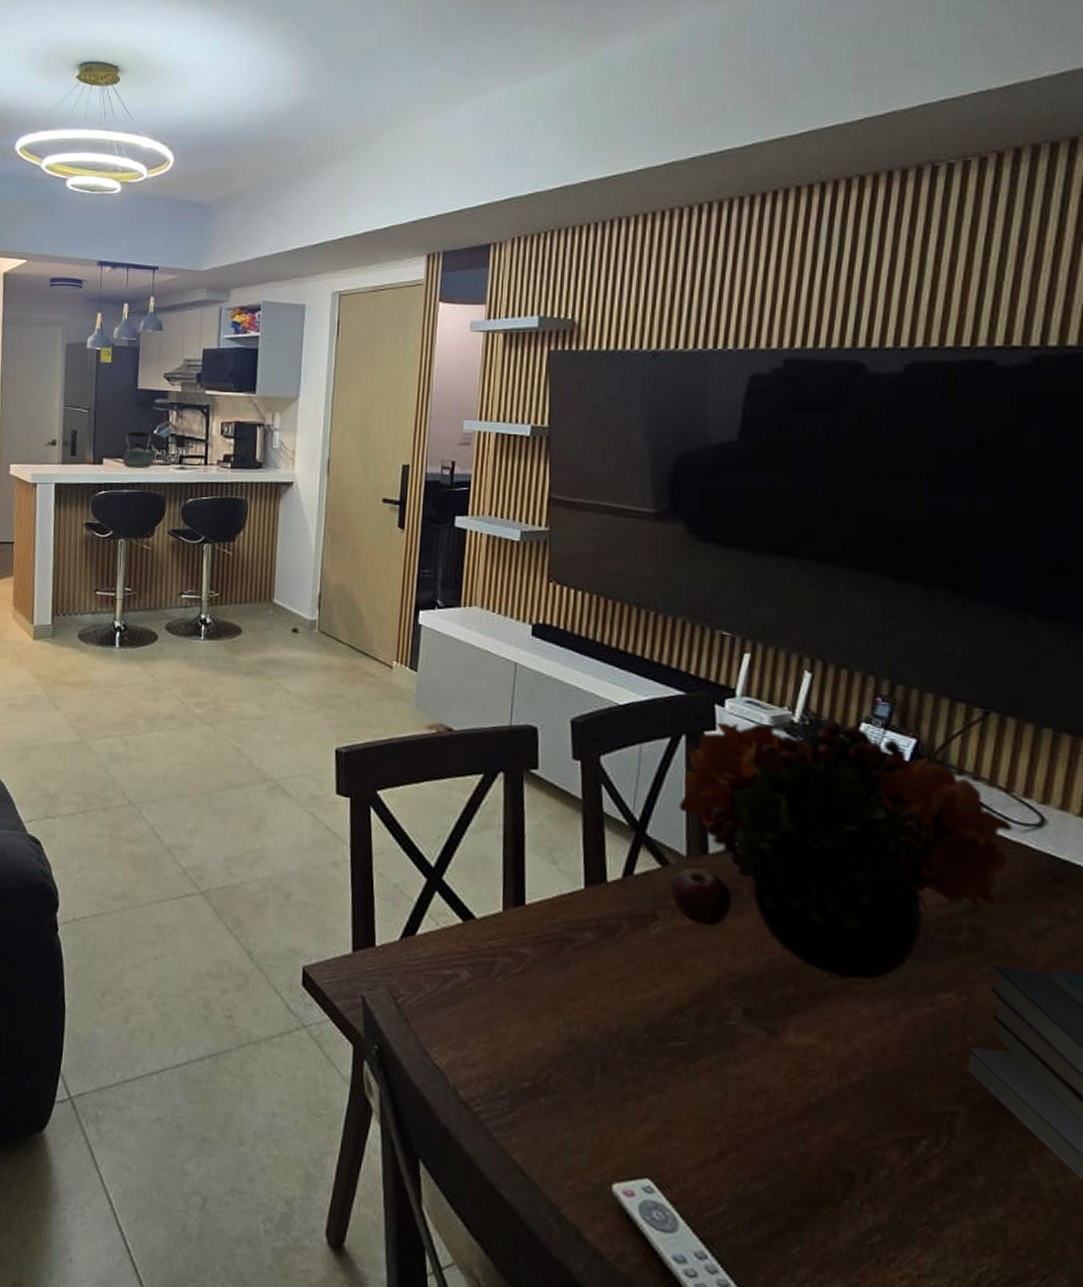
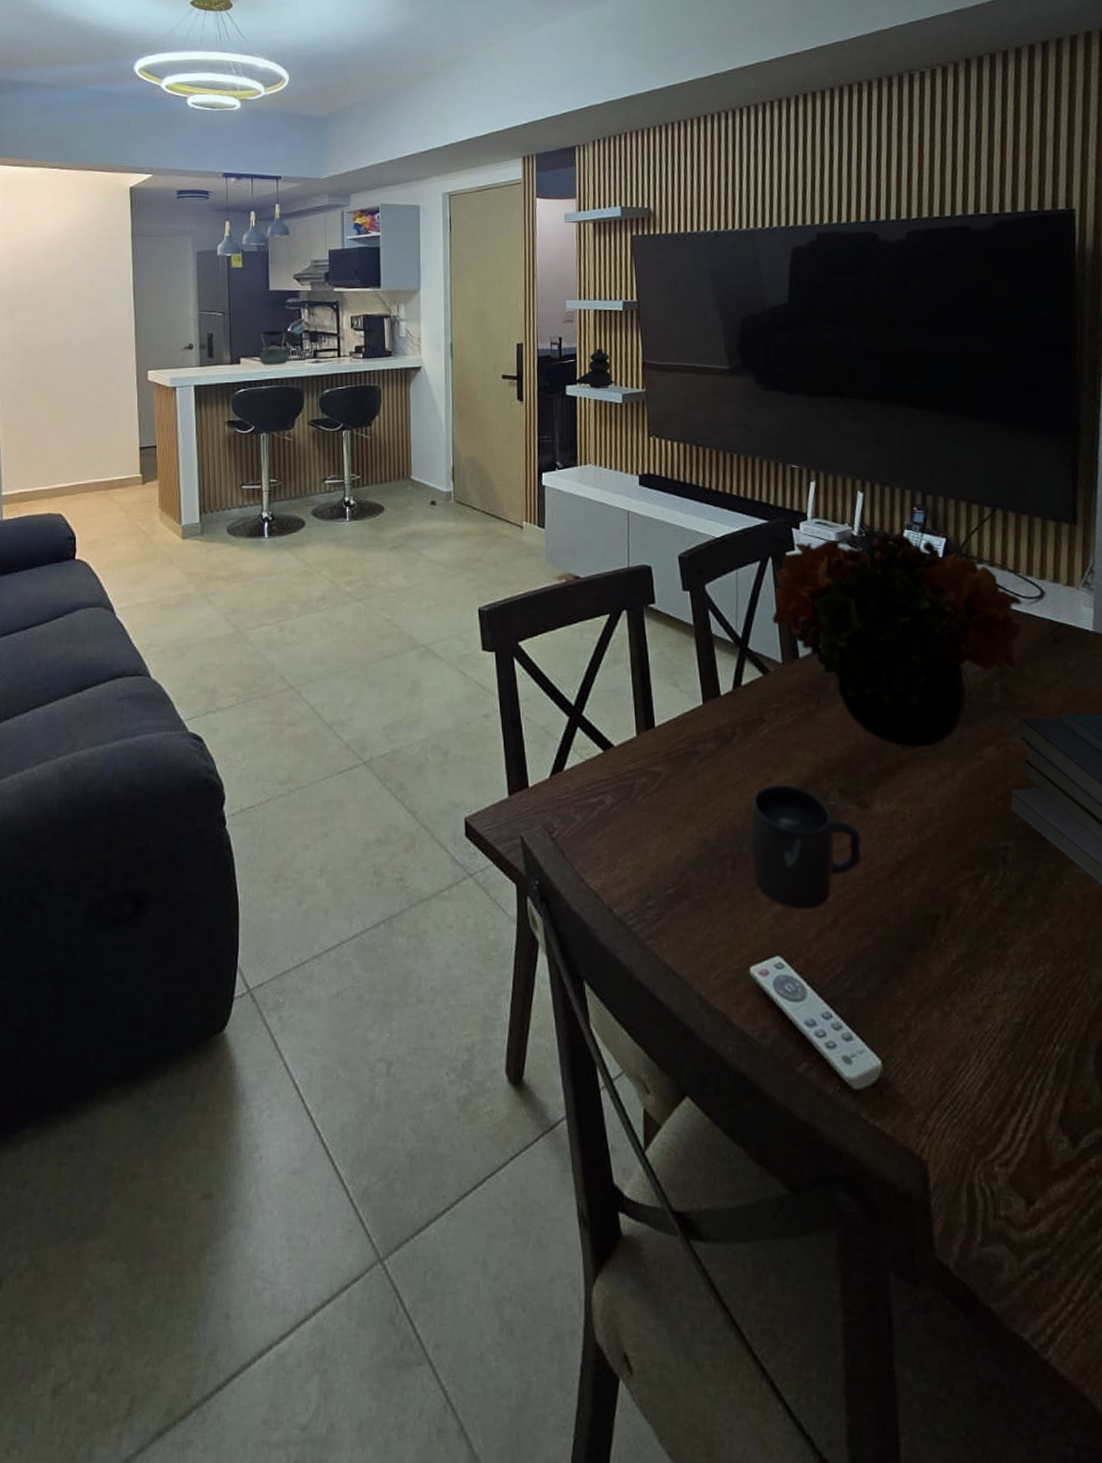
decorative vase: none [464,477,512,523] -> present [573,348,614,389]
mug: none [625,990,764,1137] -> present [750,784,861,910]
fruit: present [671,867,733,926] -> none [772,671,822,721]

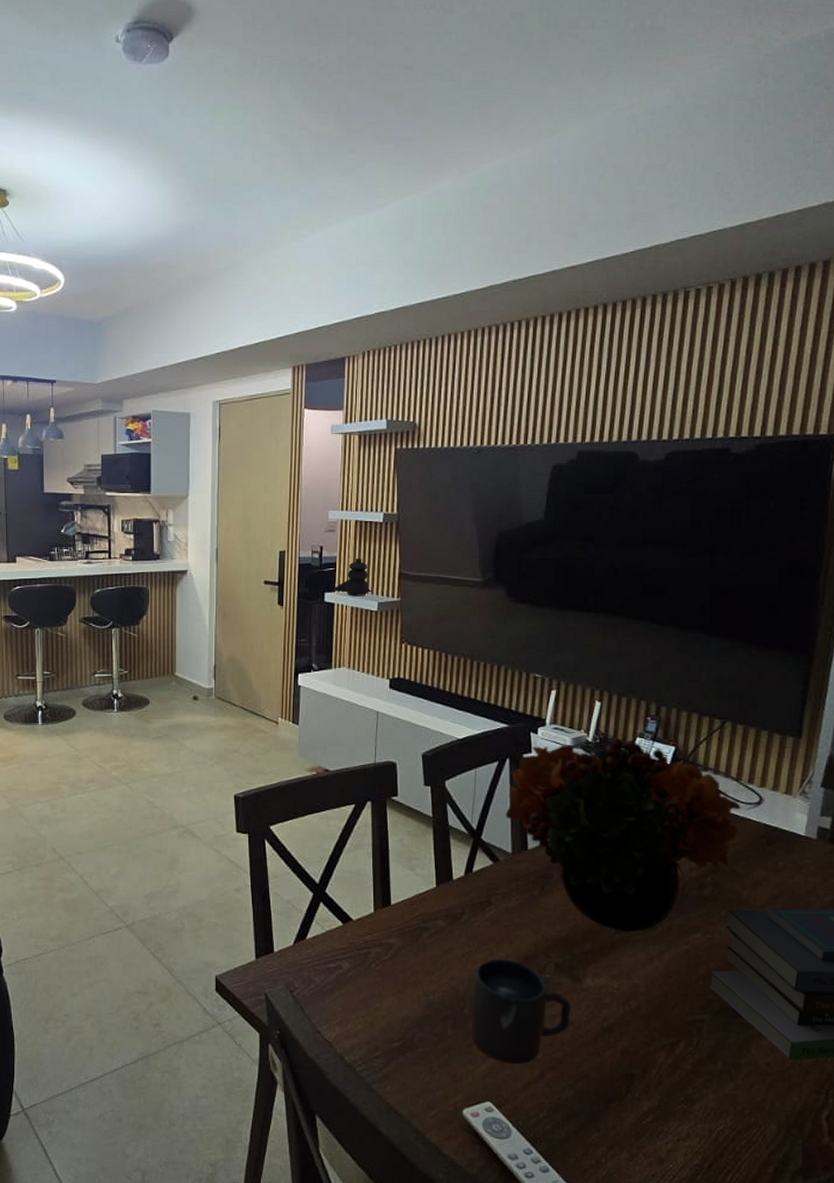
kettle: present [259,331,294,365] -> none [34,532,67,564]

